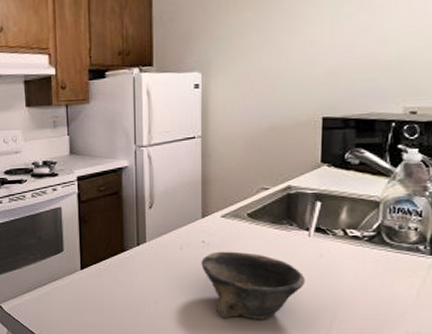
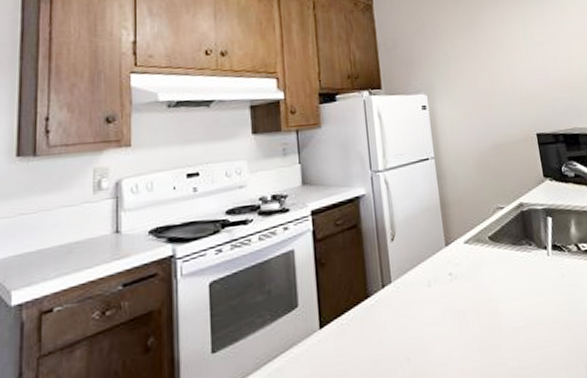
bowl: present [201,251,306,319] -> none [451,281,555,367]

